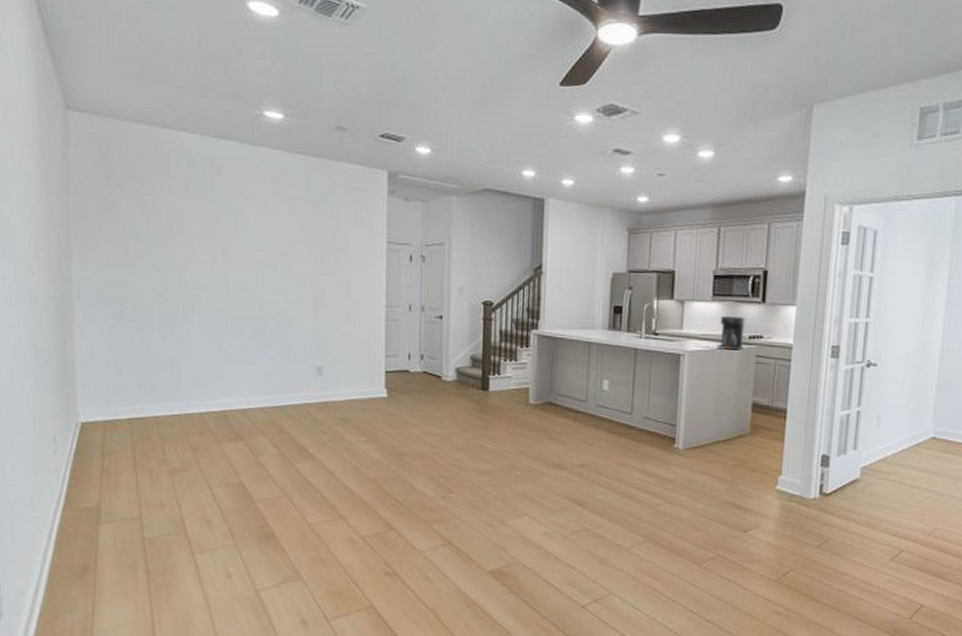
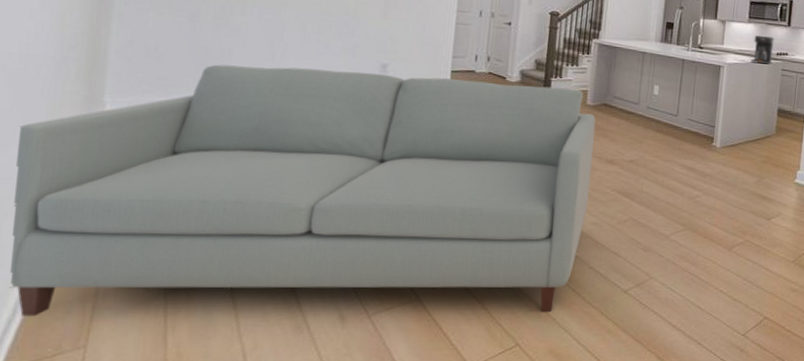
sofa: none [15,373,540,625] -> present [9,64,596,317]

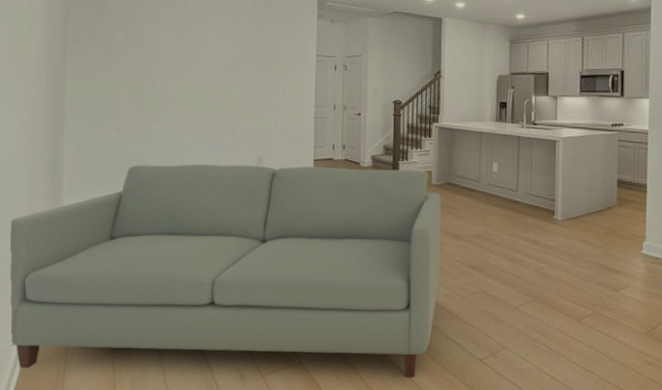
coffee maker: present [751,36,774,65] -> none [585,108,608,136]

